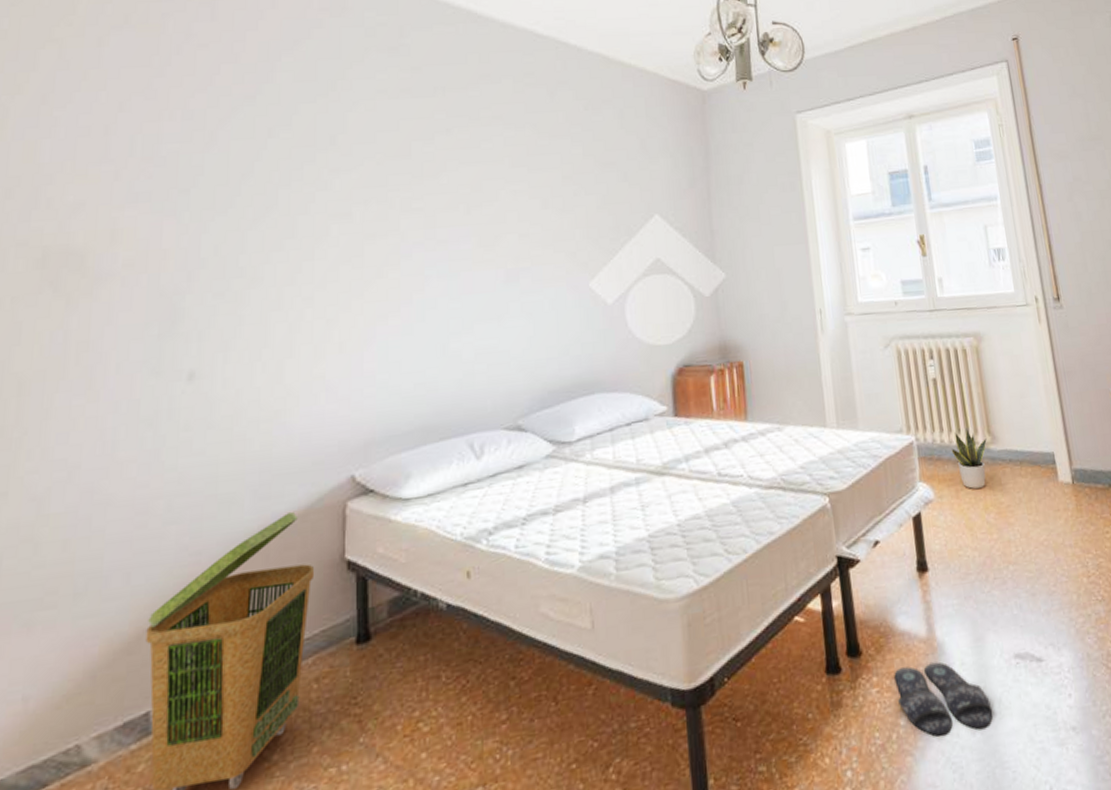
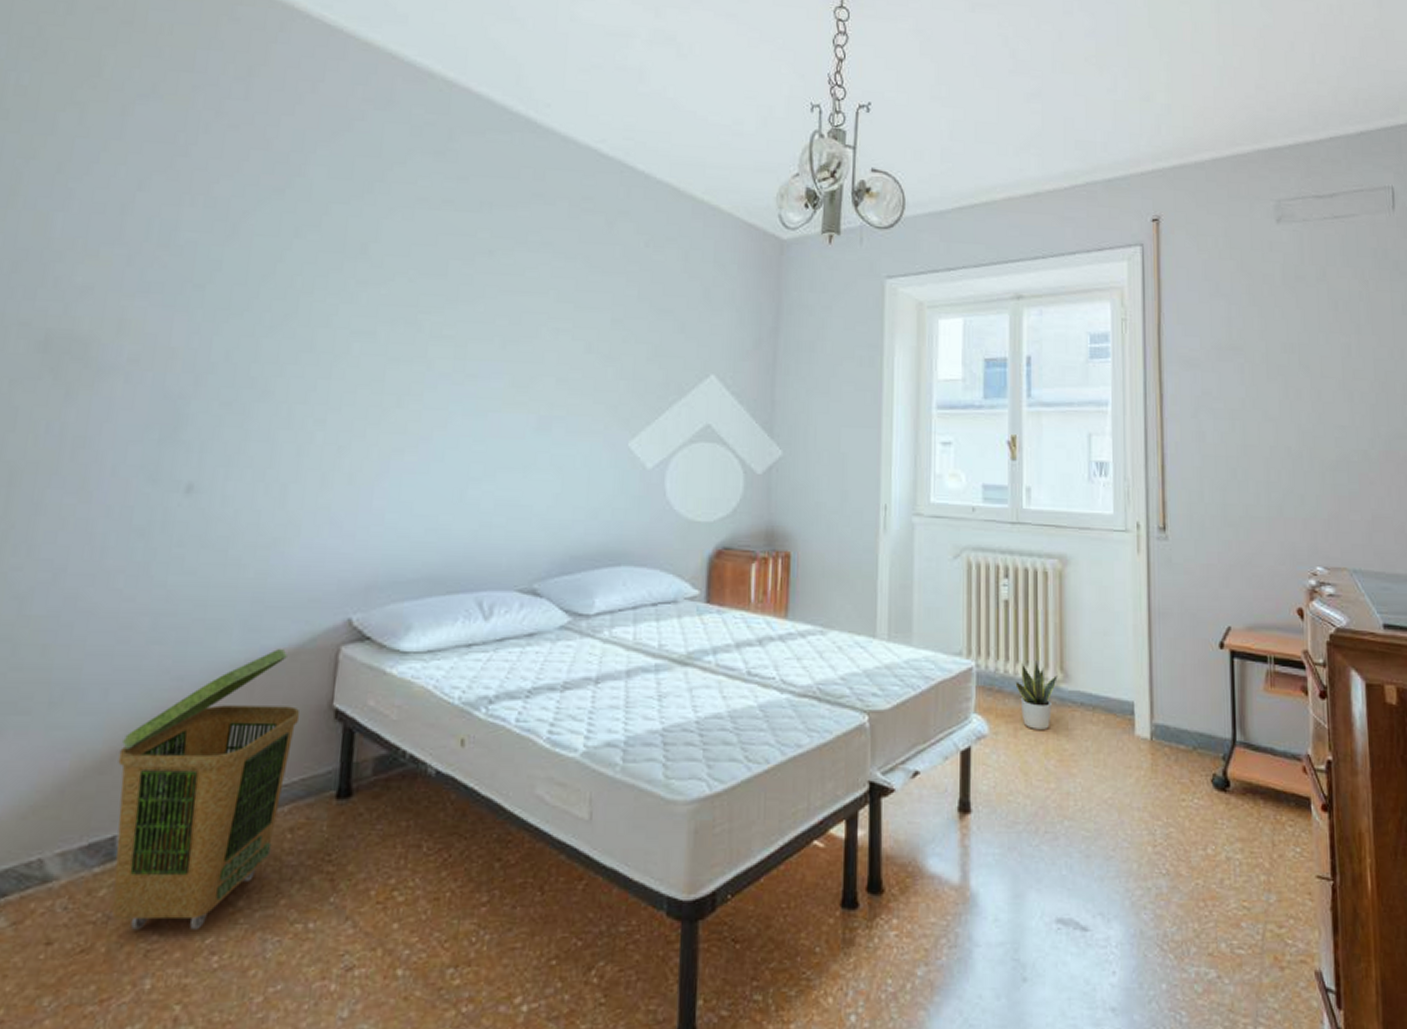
slippers: present [894,662,993,737] -> none [916,913,1023,994]

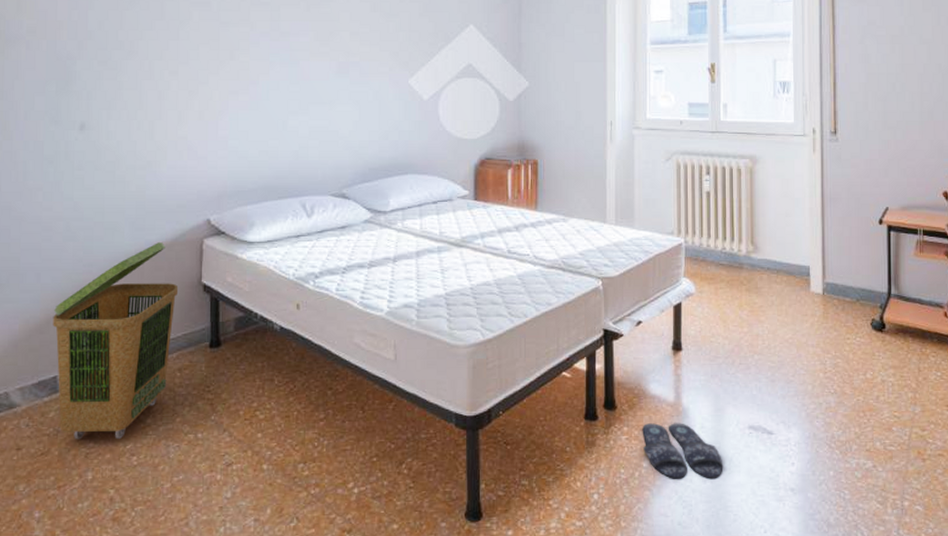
slippers: none [916,913,1023,994] -> present [642,423,724,479]
potted plant: present [1015,661,1058,731] -> none [716,237,749,290]

